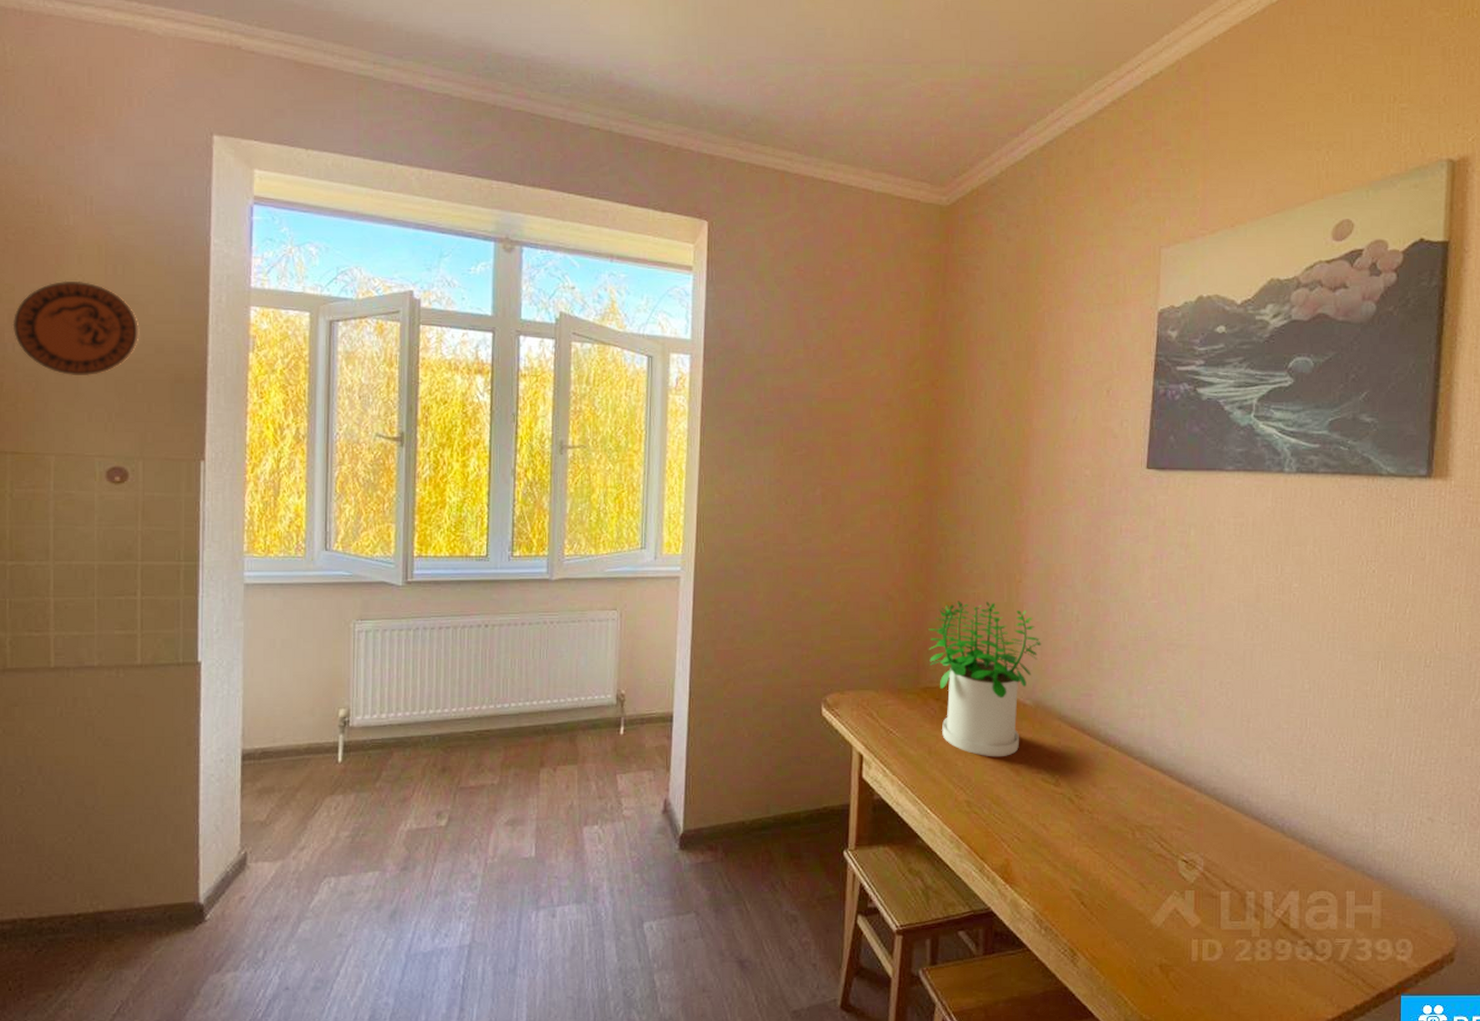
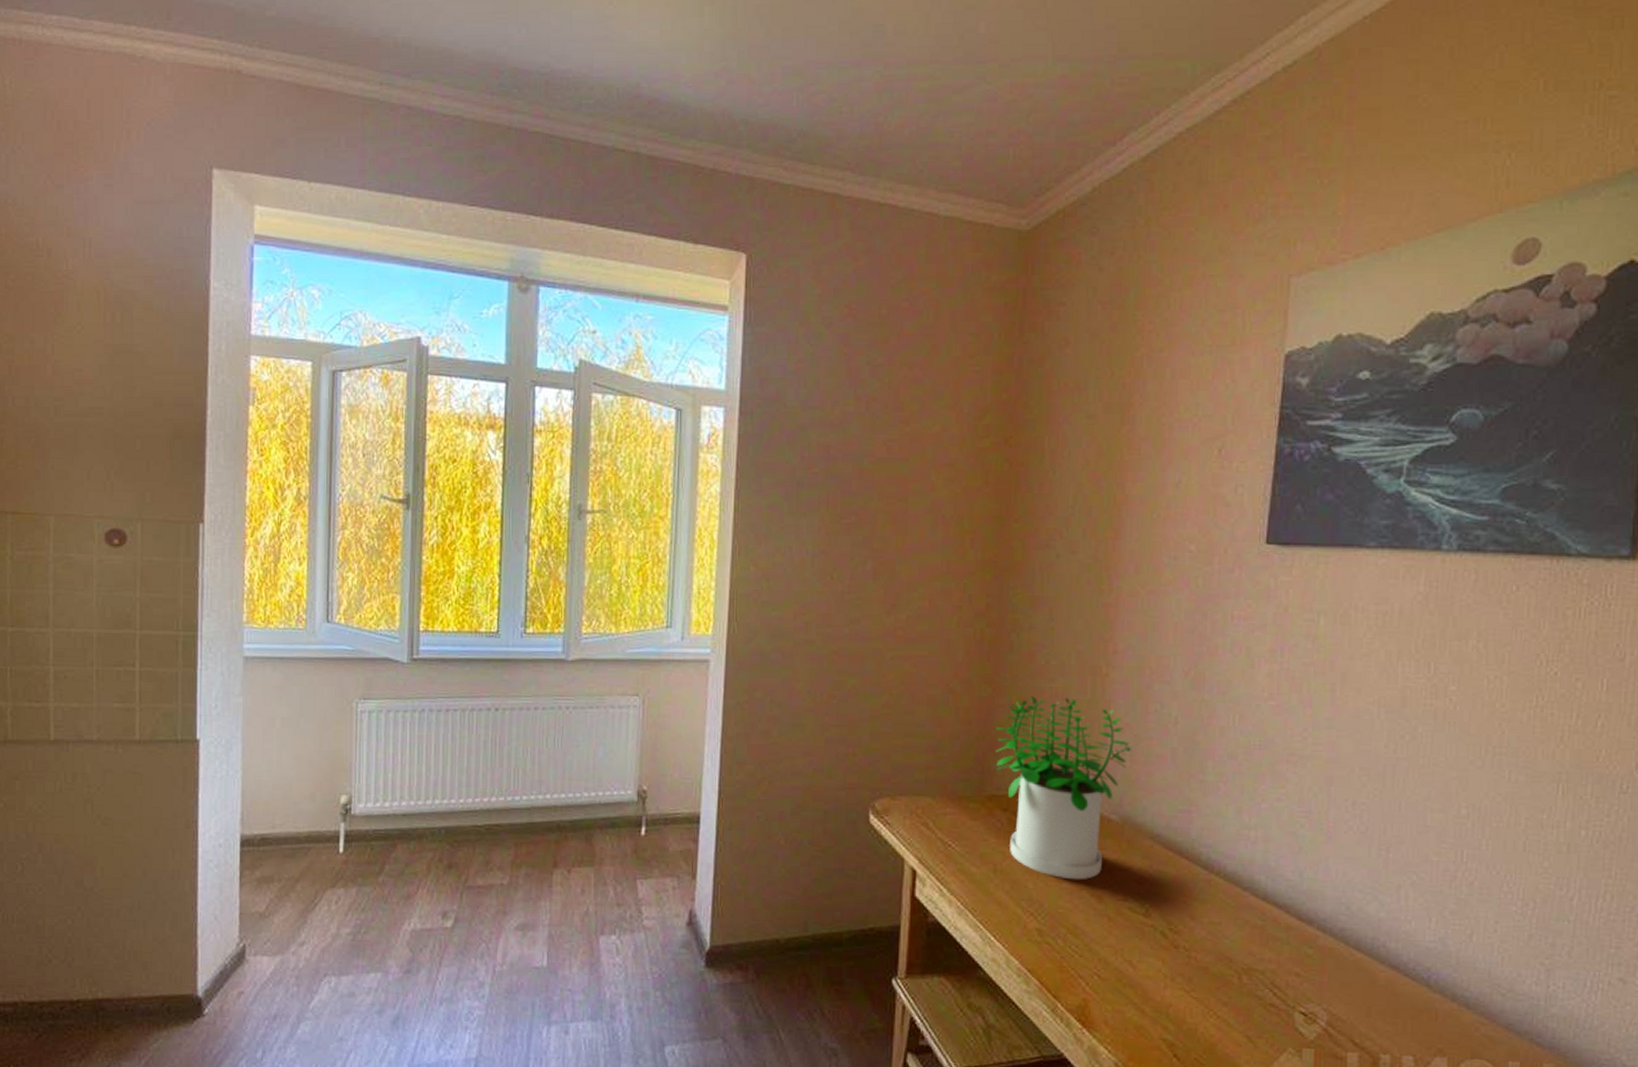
decorative plate: present [12,280,140,377] -> none [12,329,138,432]

